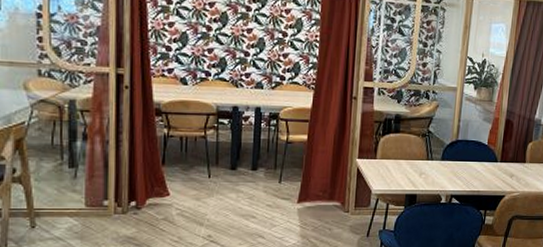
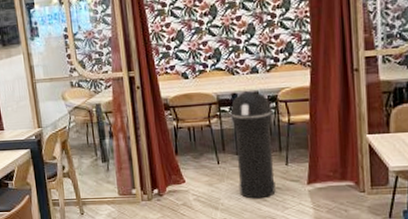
trash can: none [228,106,272,216] -> present [230,91,276,199]

